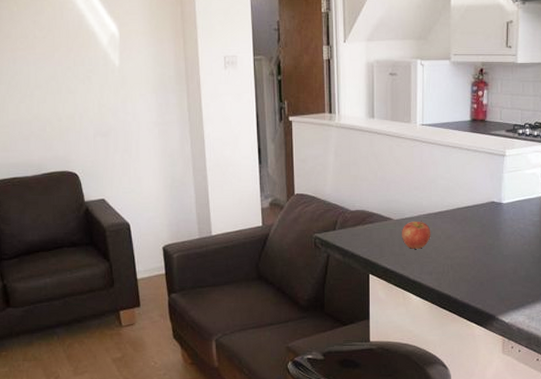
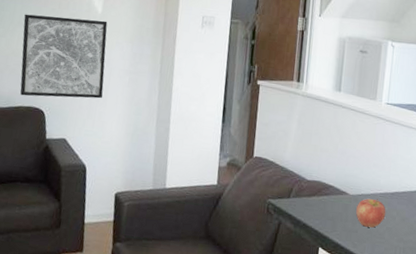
wall art: none [40,73,135,161] -> present [20,14,108,99]

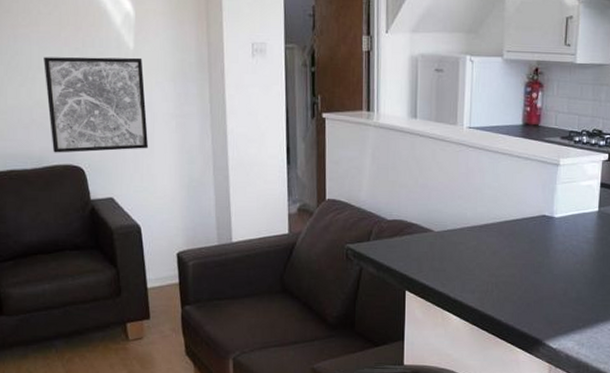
apple: present [356,198,386,228] -> none [443,233,475,265]

